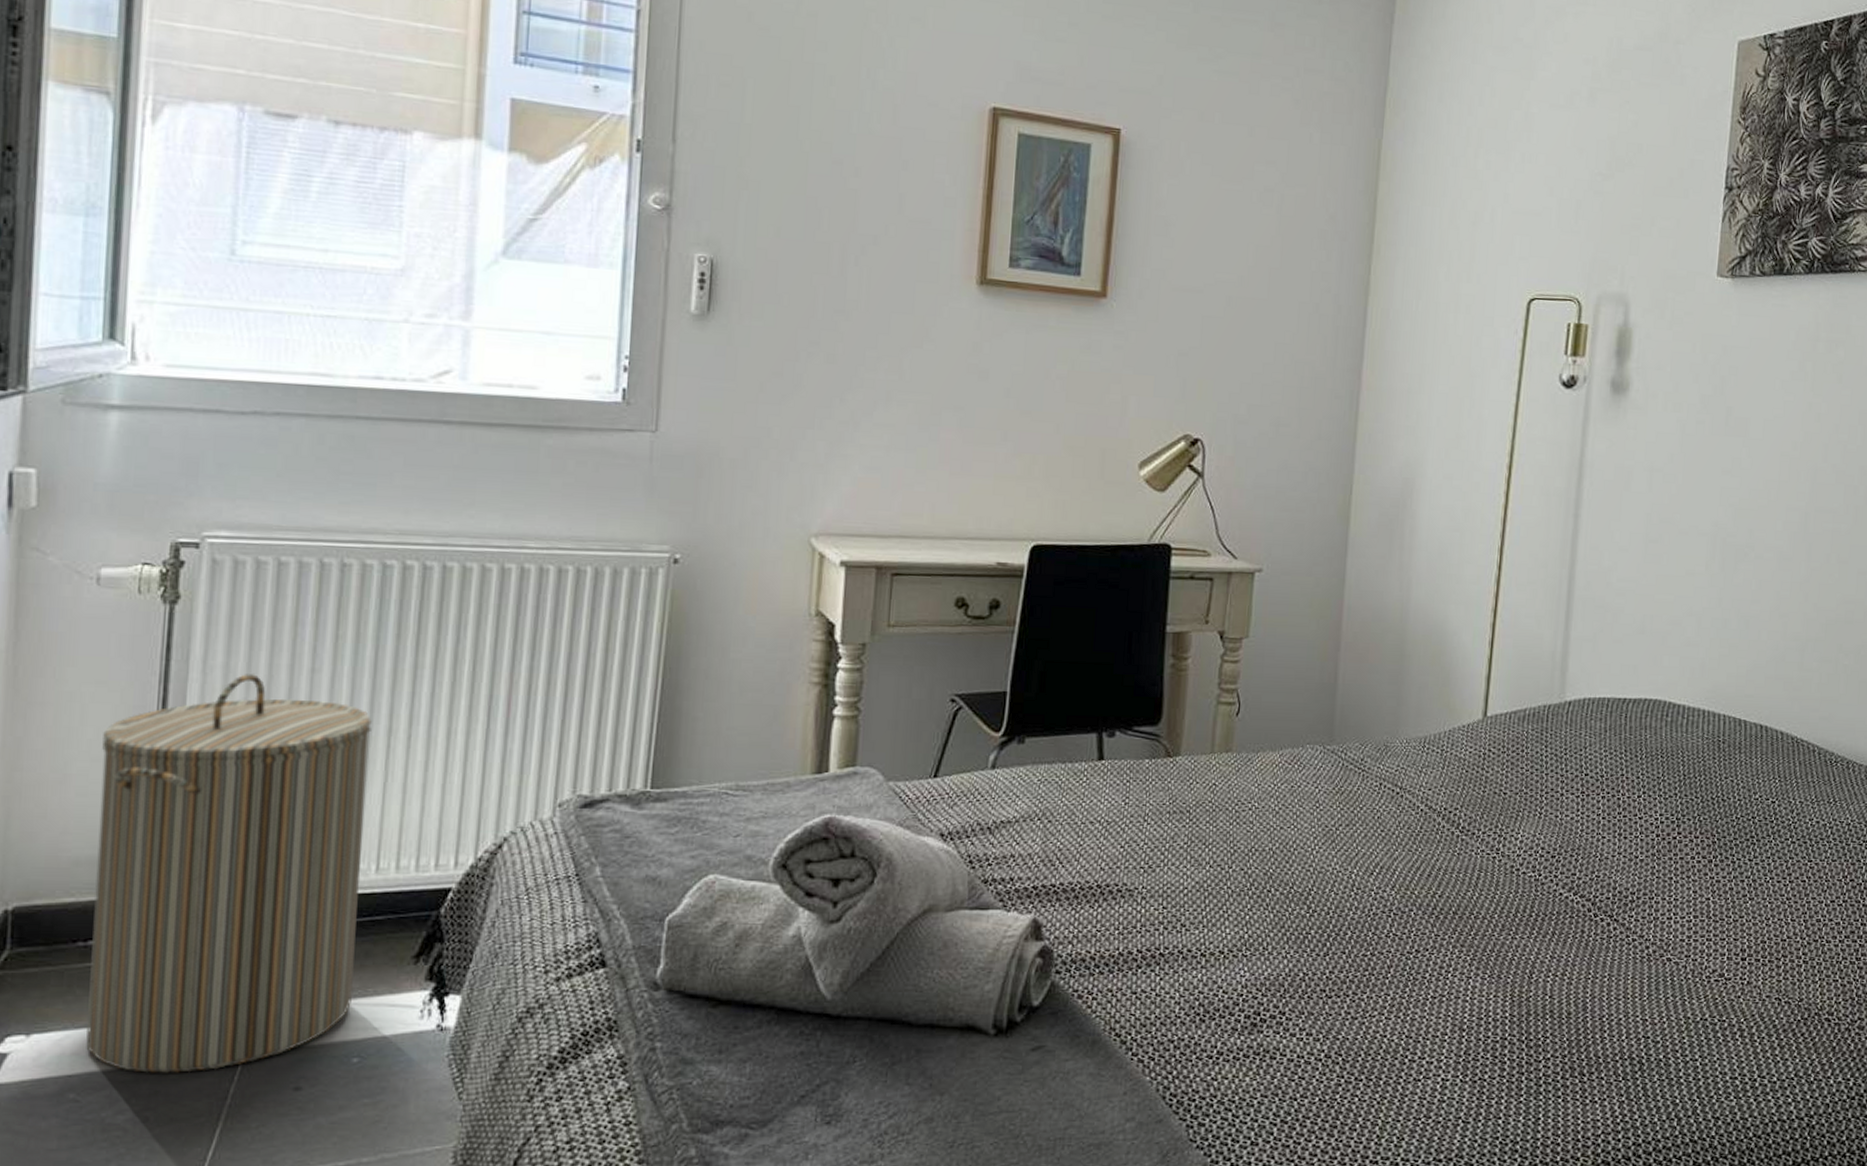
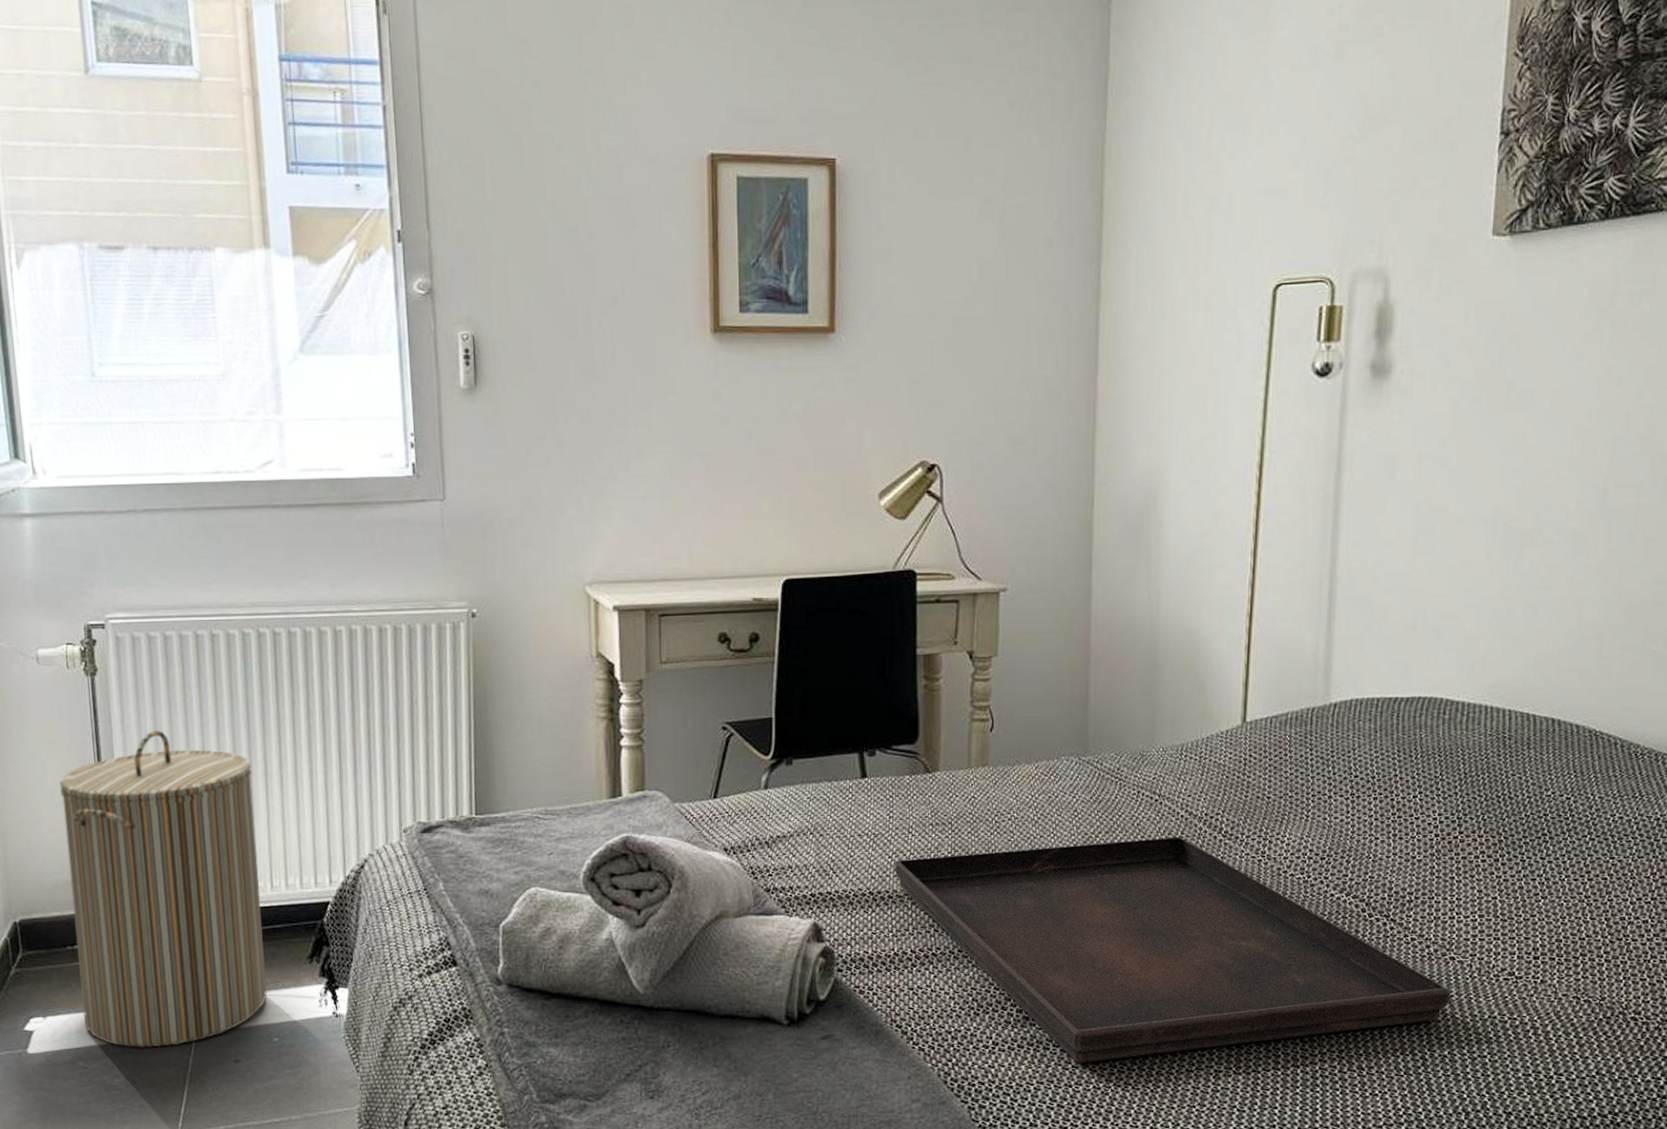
serving tray: none [1126,831,1666,1074] -> present [895,837,1450,1063]

